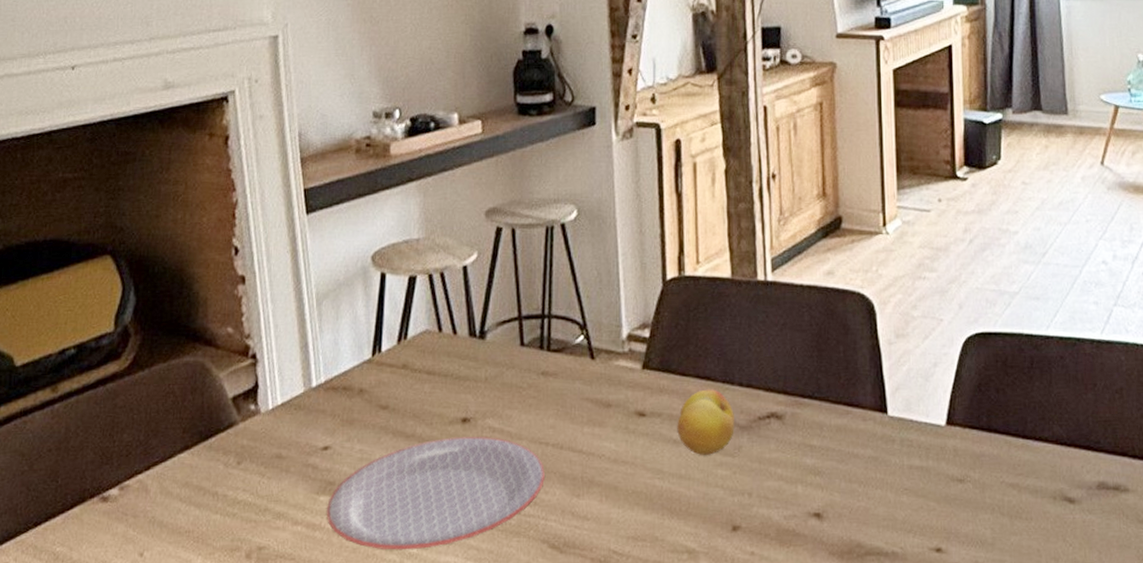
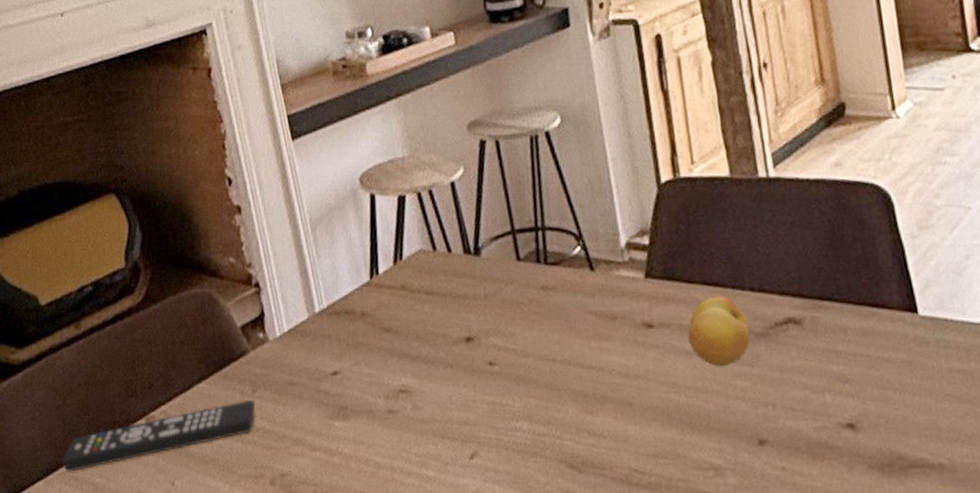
remote control: none [21,471,239,540] -> present [62,399,256,472]
plate: present [326,436,546,550] -> none [341,355,556,474]

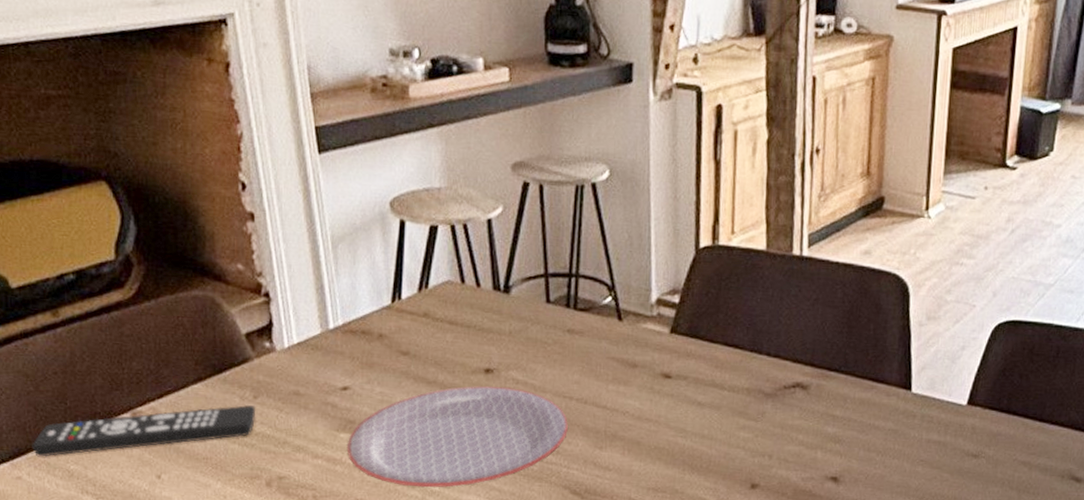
plate: none [341,355,556,474] -> present [346,386,569,488]
fruit: present [688,295,750,366] -> none [702,356,760,418]

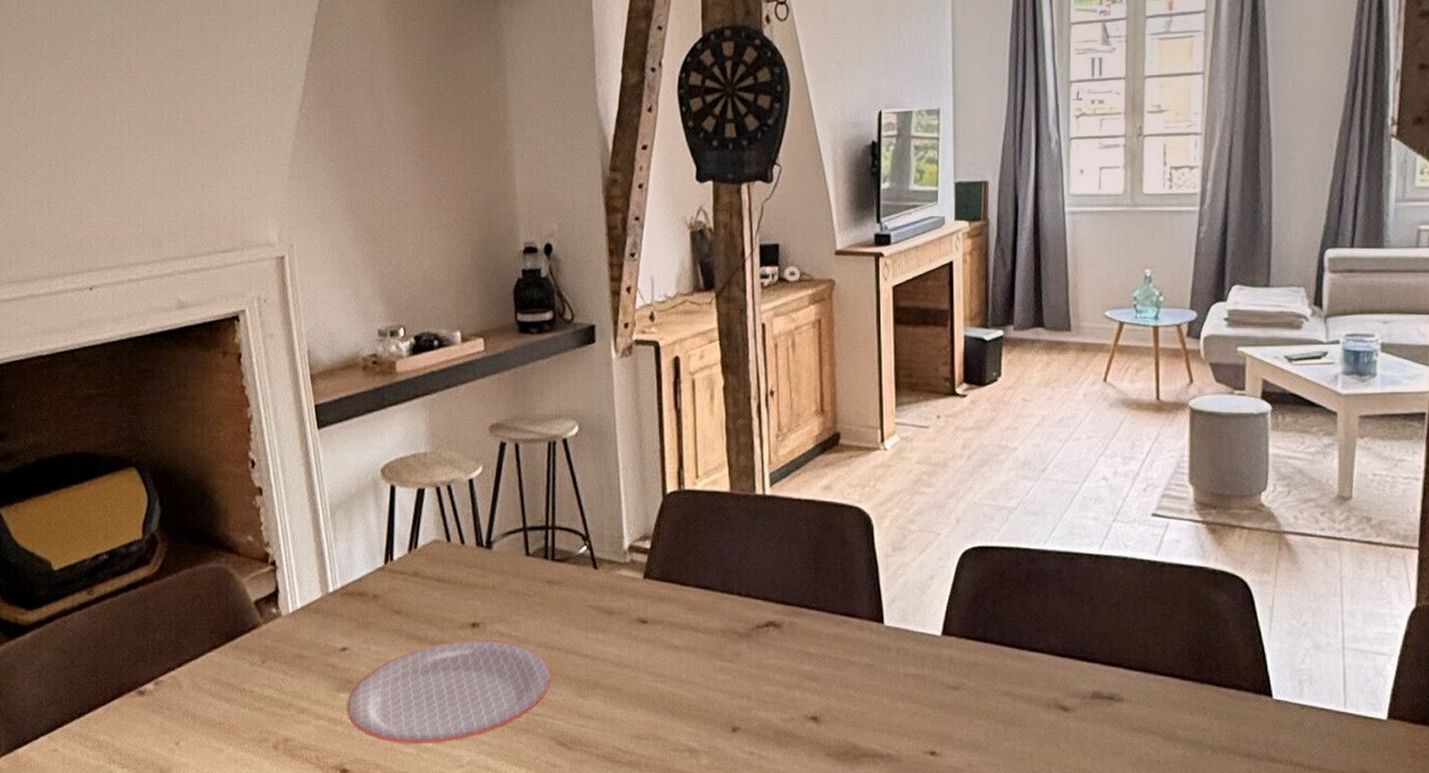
remote control: present [32,404,256,457] -> none [67,669,264,729]

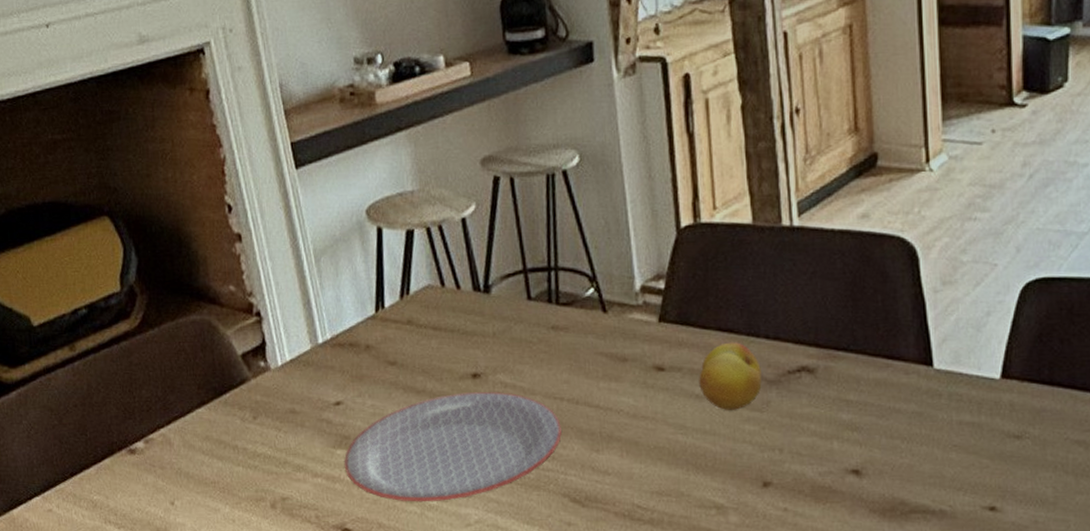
fruit: none [678,598,734,660] -> present [699,342,762,410]

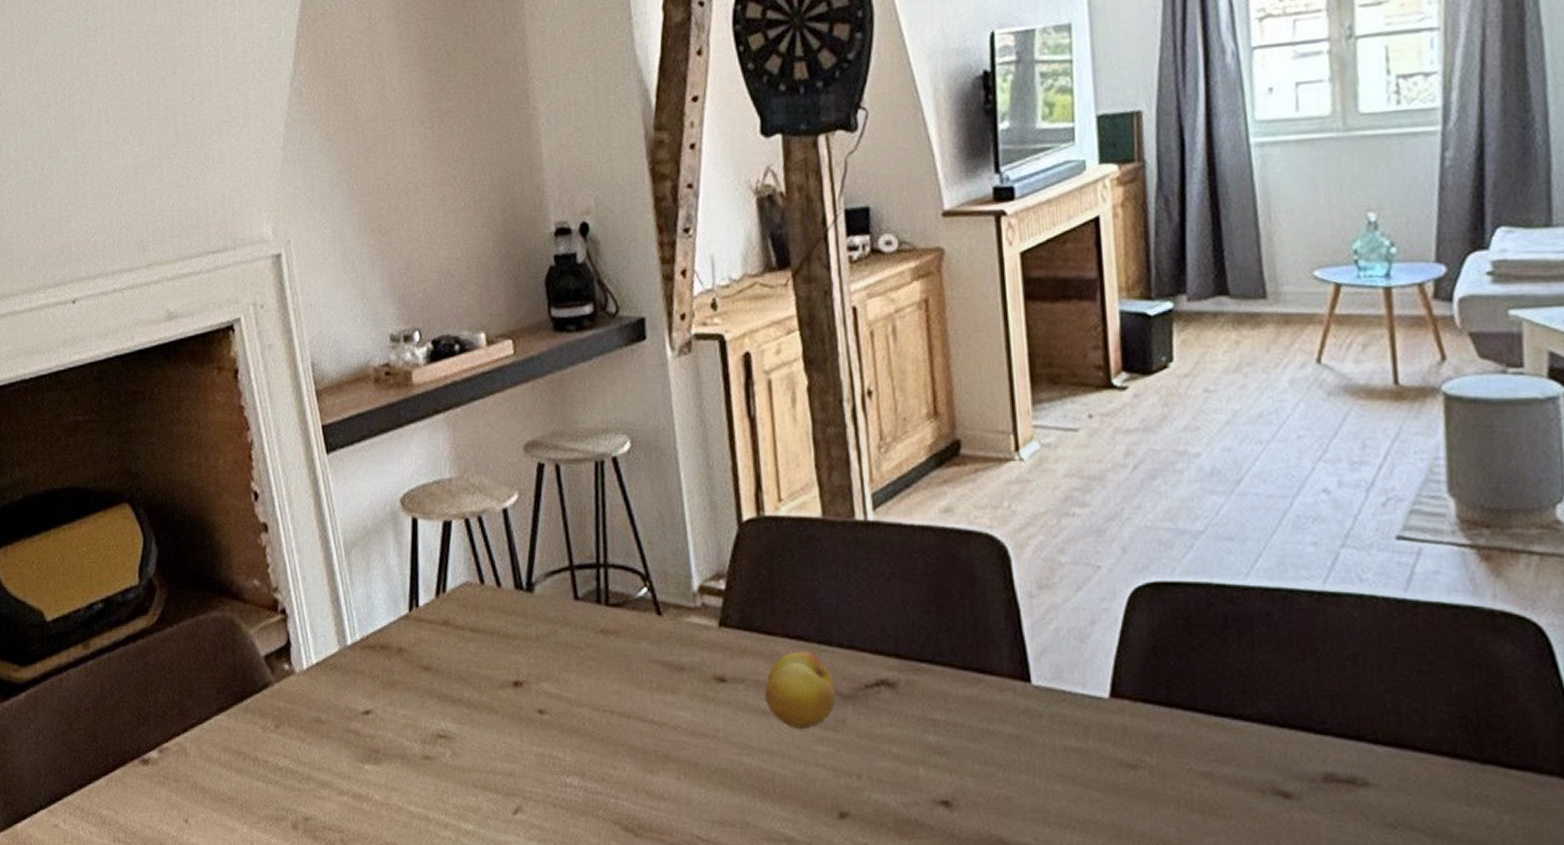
plate: present [344,391,563,502] -> none [372,701,613,827]

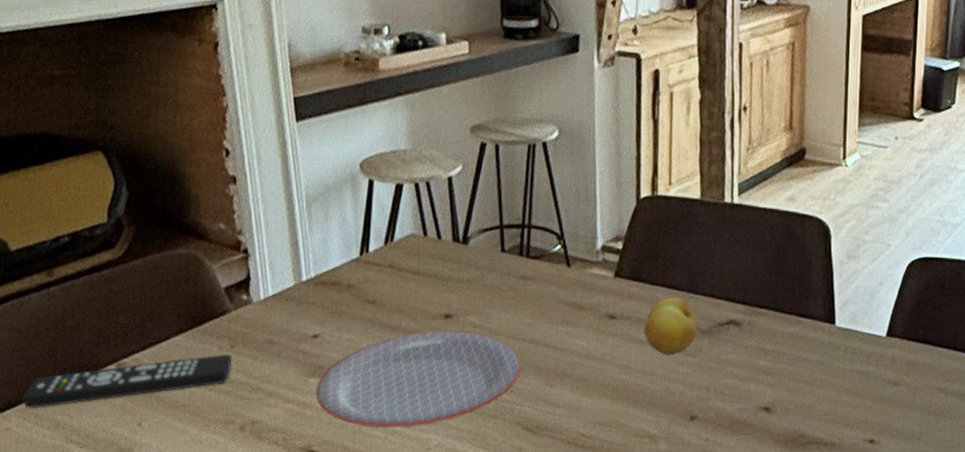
remote control: none [67,735,279,802] -> present [22,353,232,409]
plate: none [372,701,613,827] -> present [315,330,522,428]

